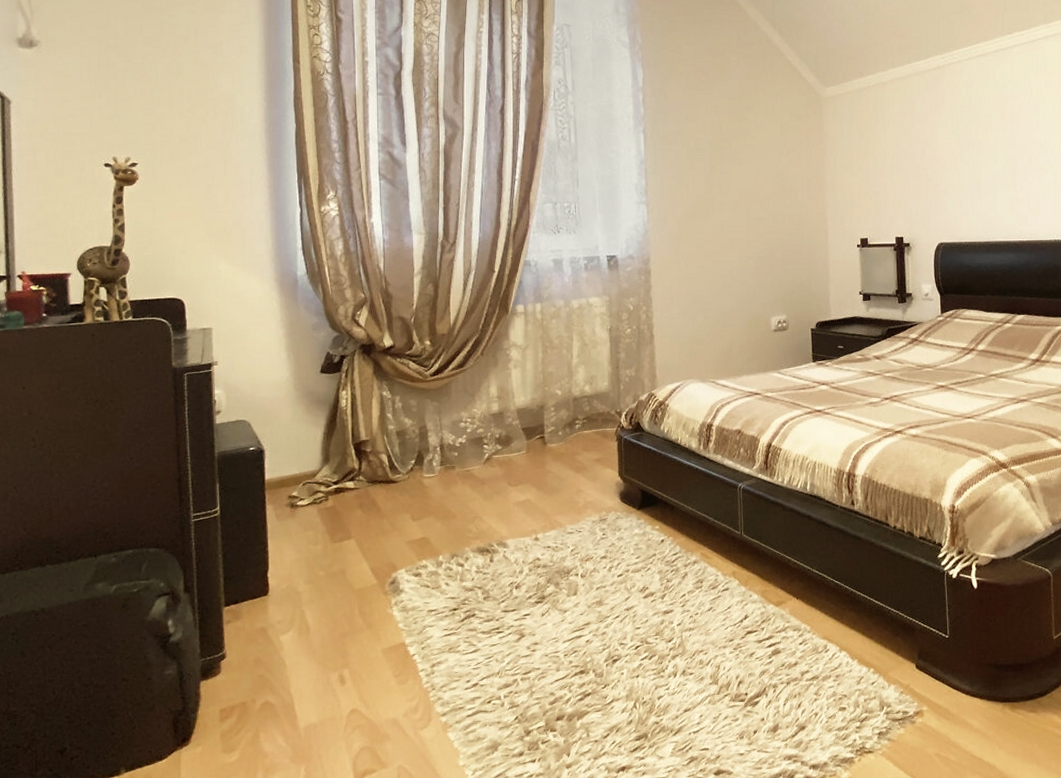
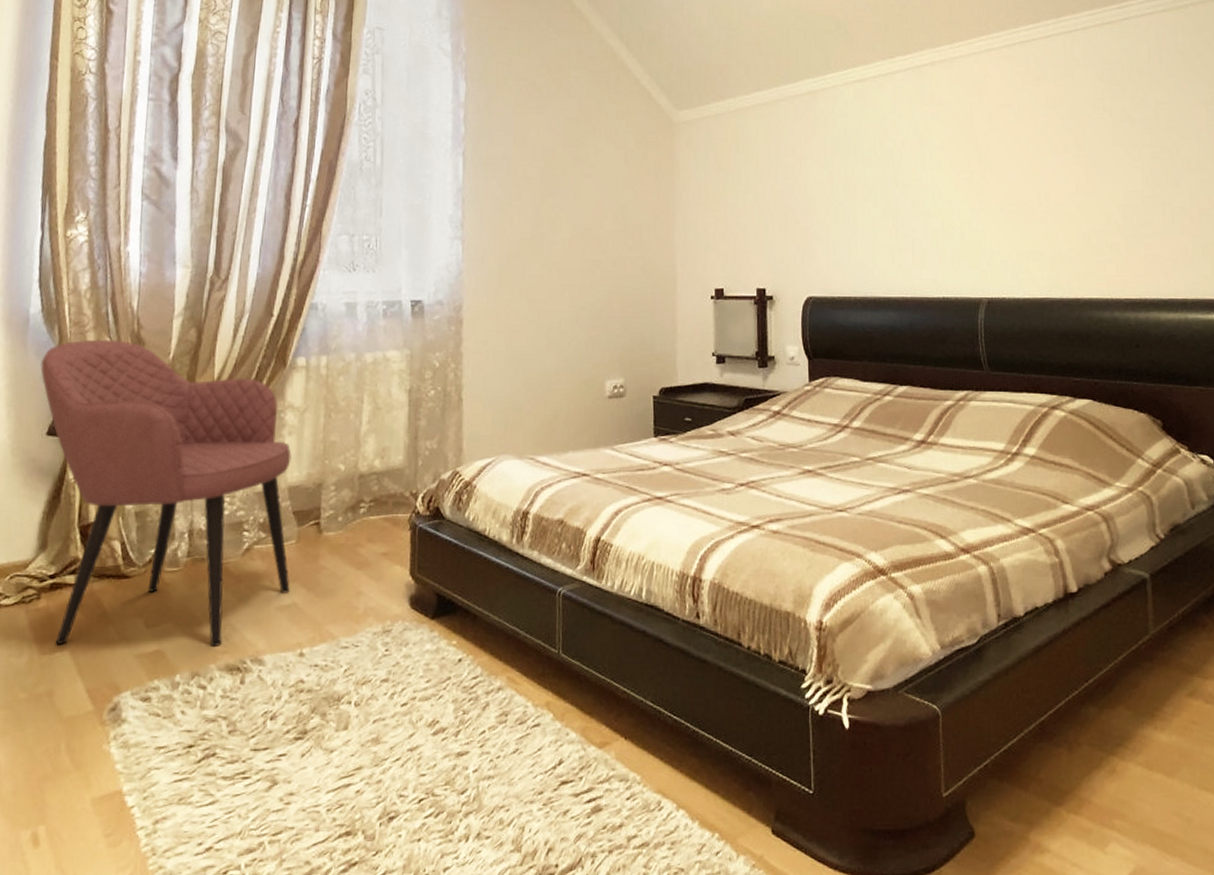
armchair: none [310,295,524,534] -> present [40,339,292,646]

